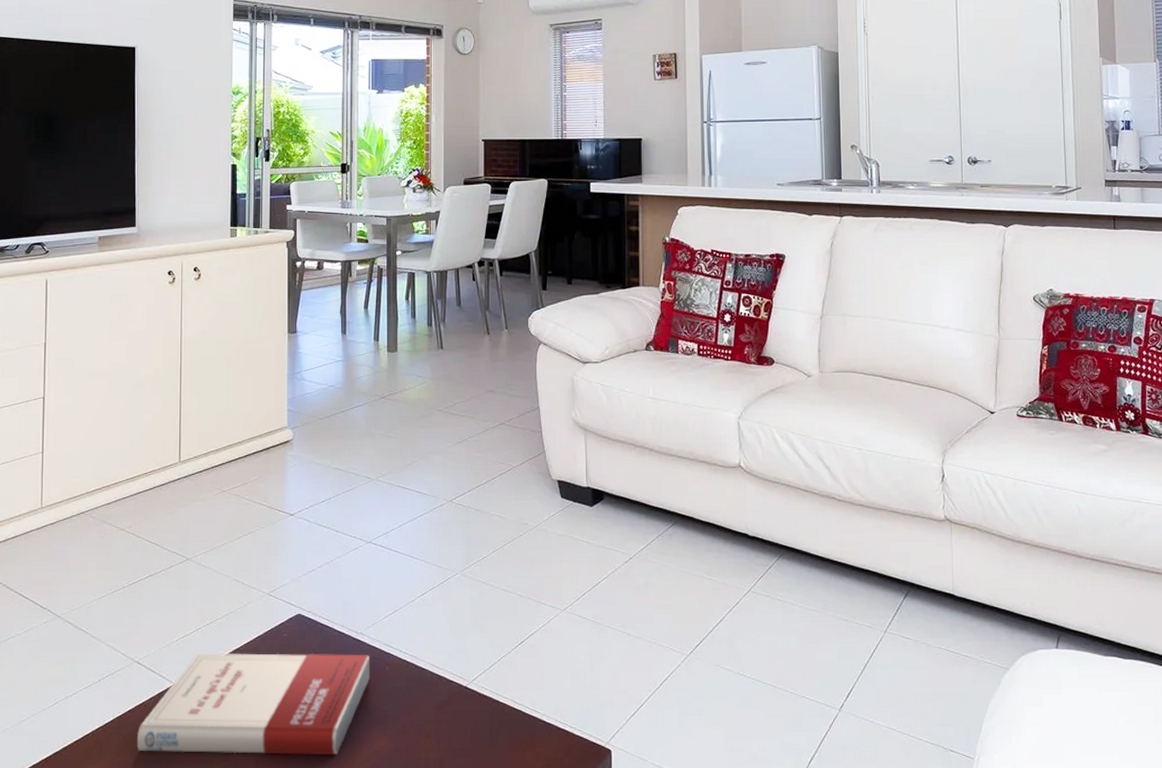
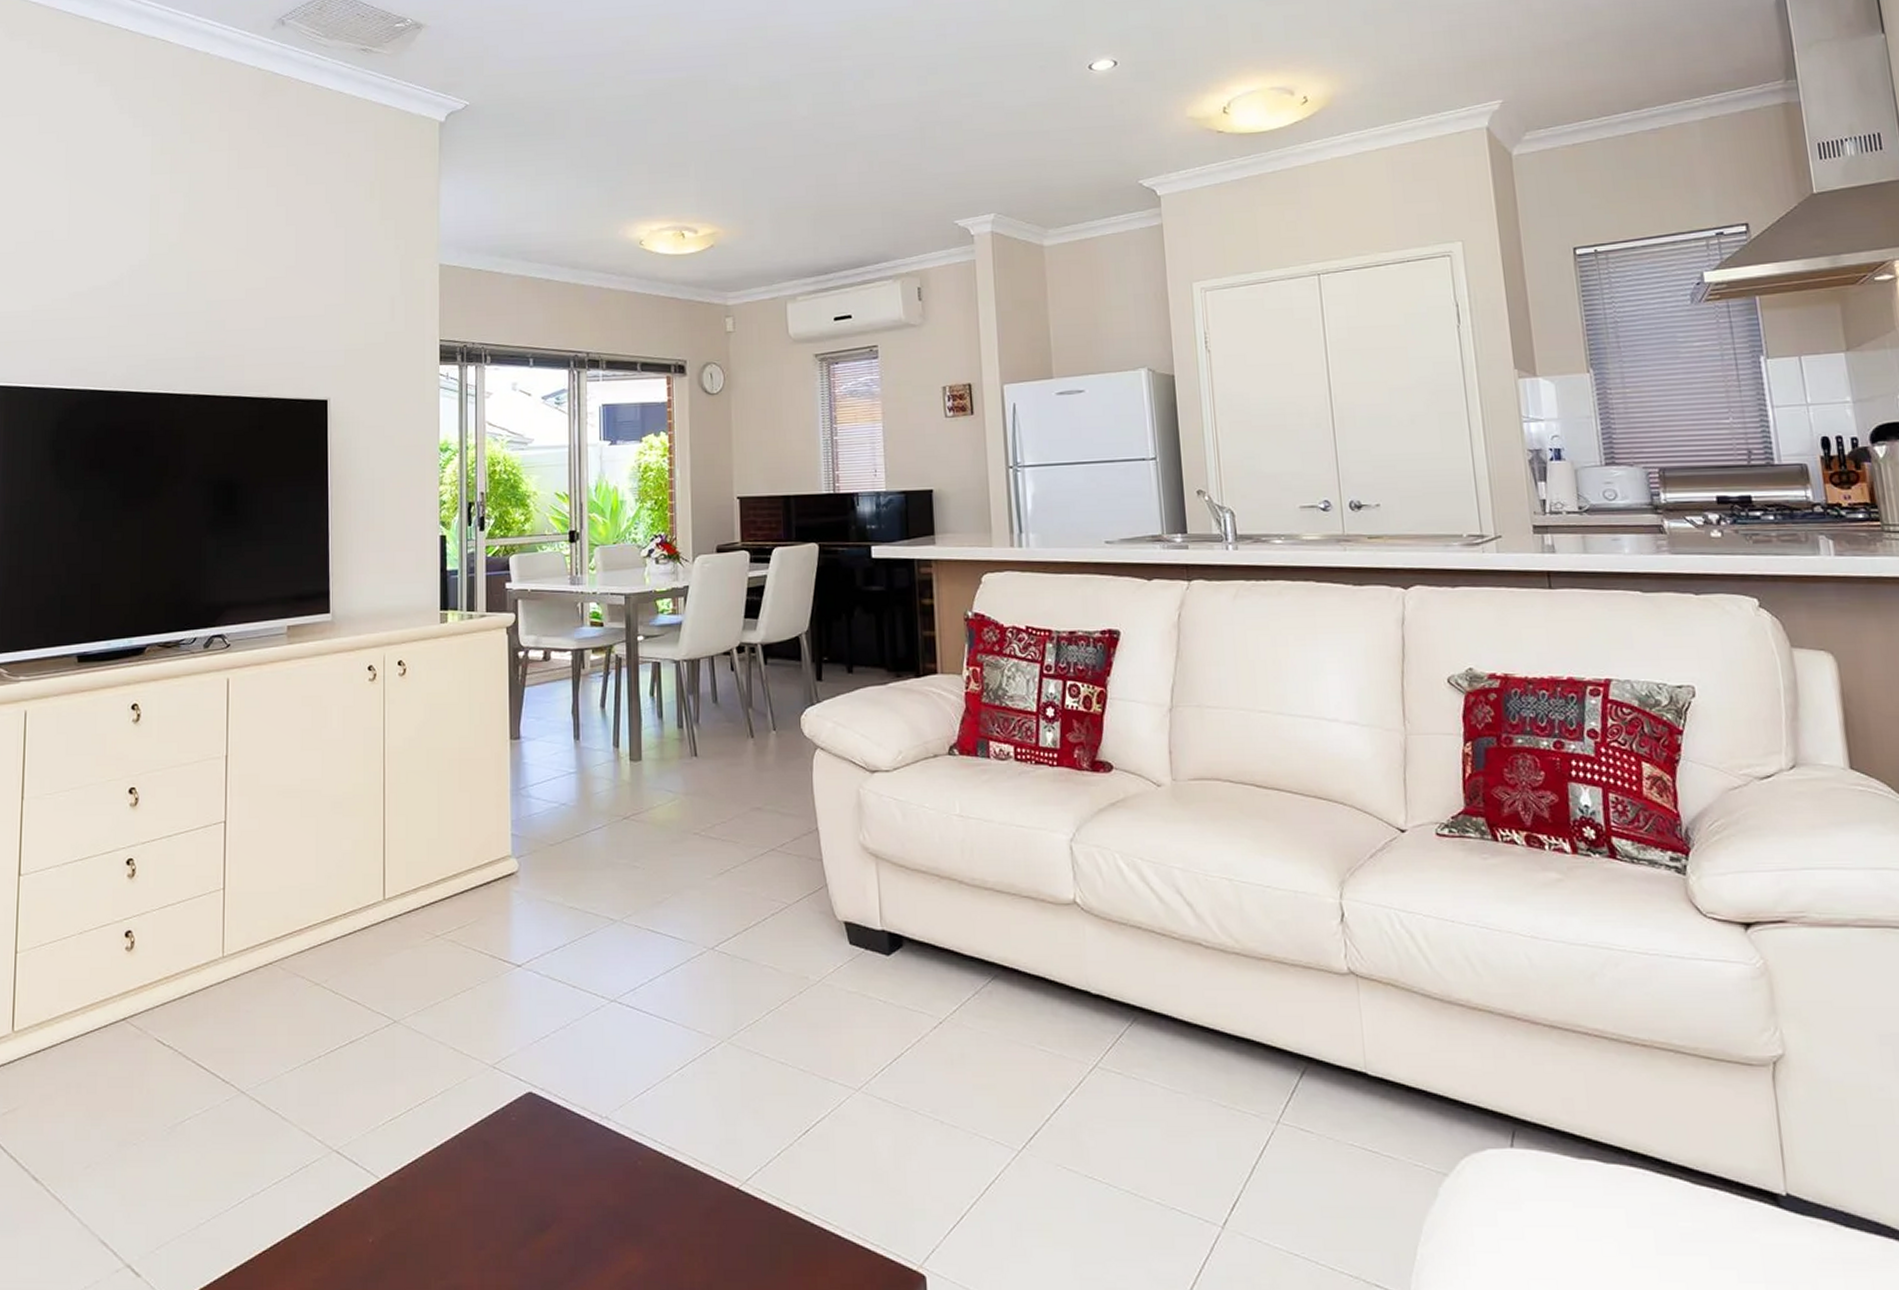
book: present [136,652,370,756] -> none [336,1140,618,1276]

